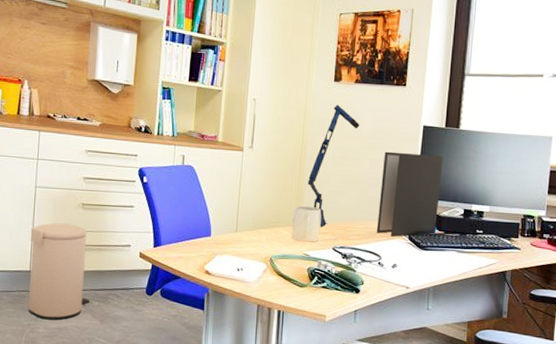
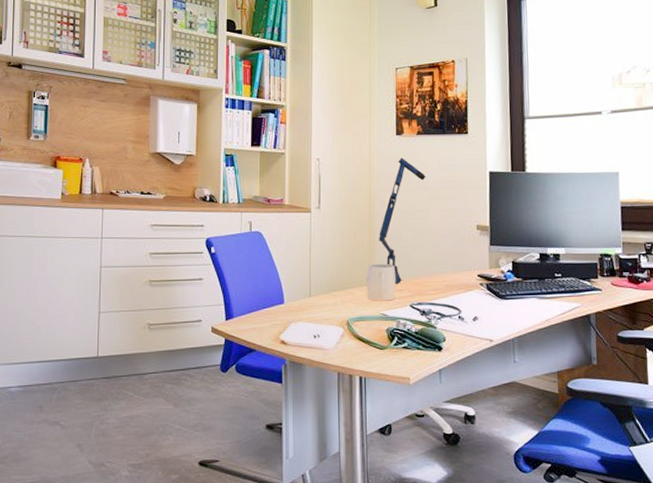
pedal bin: present [28,223,91,320] -> none [96,303,163,409]
binder: present [376,151,444,237] -> none [453,200,514,288]

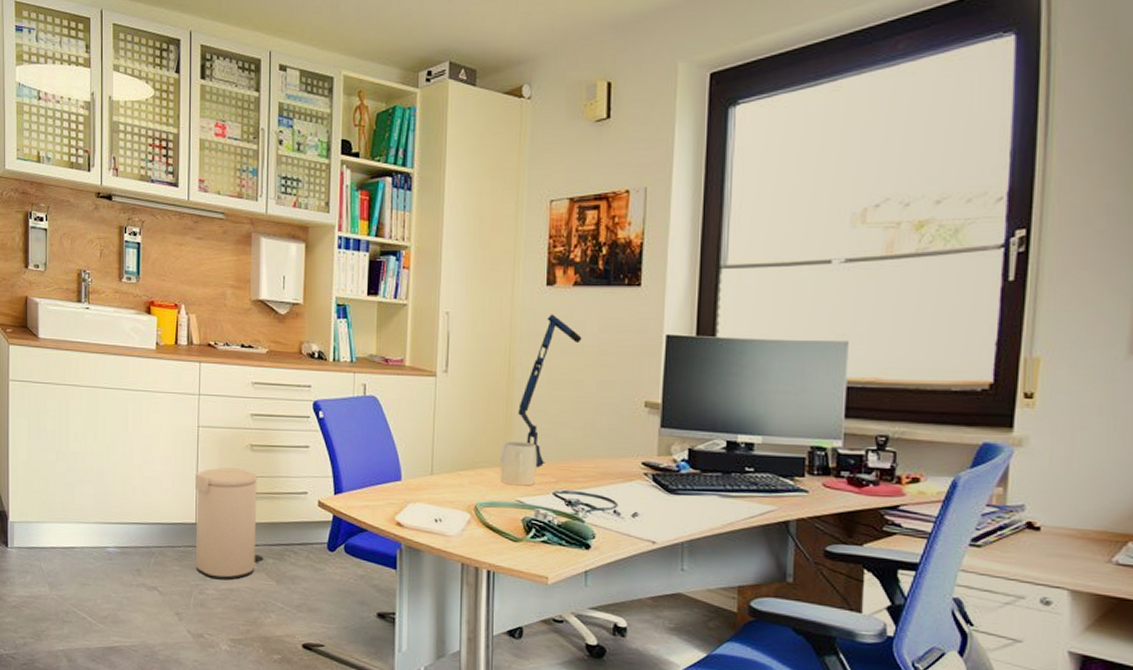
pedal bin: none [96,303,163,409] -> present [194,468,264,580]

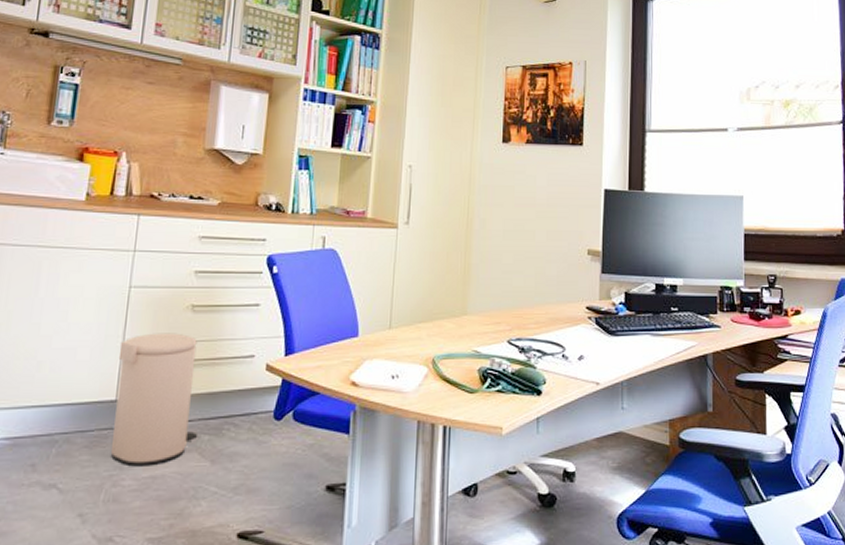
mug: present [499,440,537,486] -> none [457,290,493,336]
desk lamp: present [518,314,582,466] -> none [476,169,534,315]

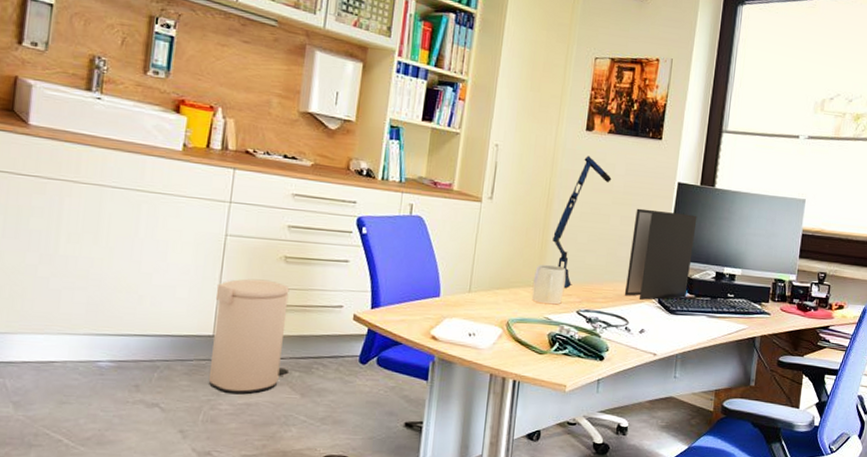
mug: none [457,290,493,336] -> present [531,264,566,305]
desk lamp: none [476,169,534,315] -> present [552,155,612,288]
binder: none [557,221,629,322] -> present [624,208,697,300]

